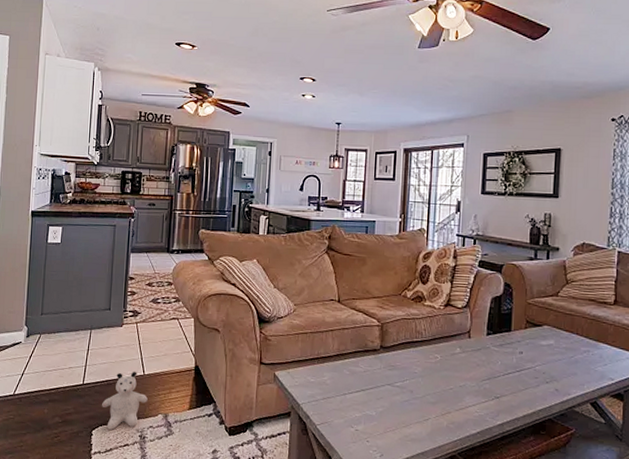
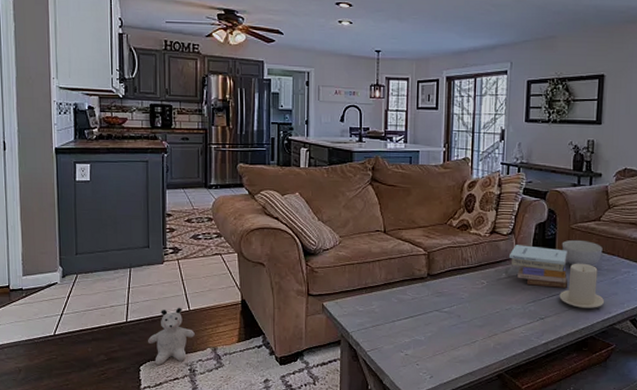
books: none [463,319,525,366] -> present [508,245,568,288]
candle: none [515,339,564,389] -> present [559,263,605,308]
bowl: none [518,315,561,343] -> present [561,239,603,266]

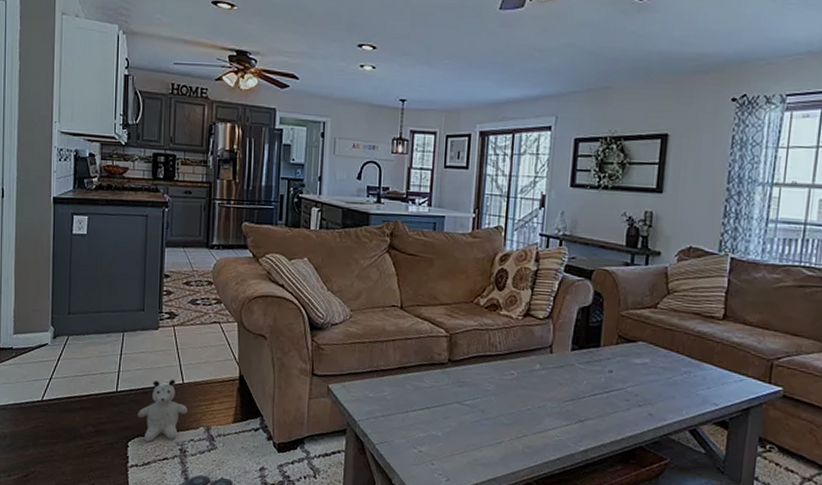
books: present [508,245,568,288] -> none [544,331,615,386]
candle: present [559,263,605,308] -> none [603,357,659,413]
bowl: present [561,239,603,266] -> none [608,328,659,362]

